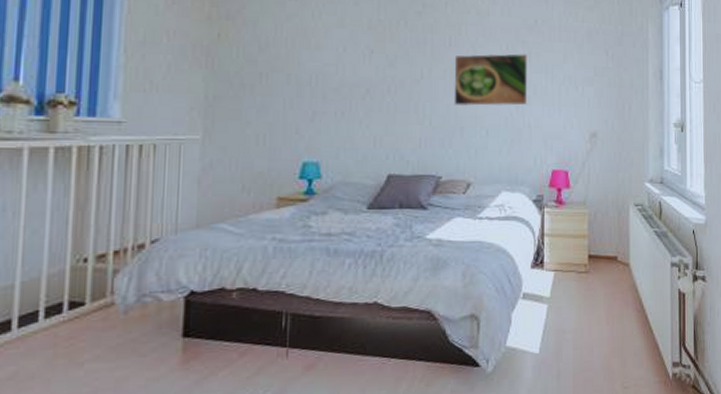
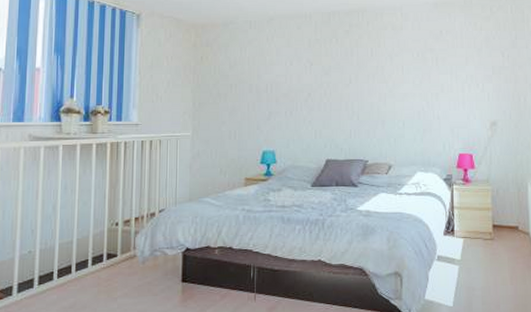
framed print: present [454,53,528,107] -> none [375,59,437,104]

